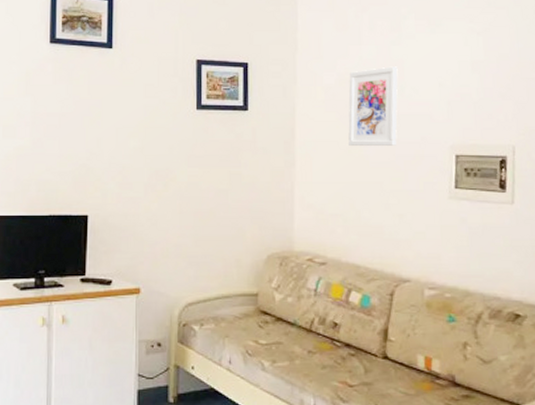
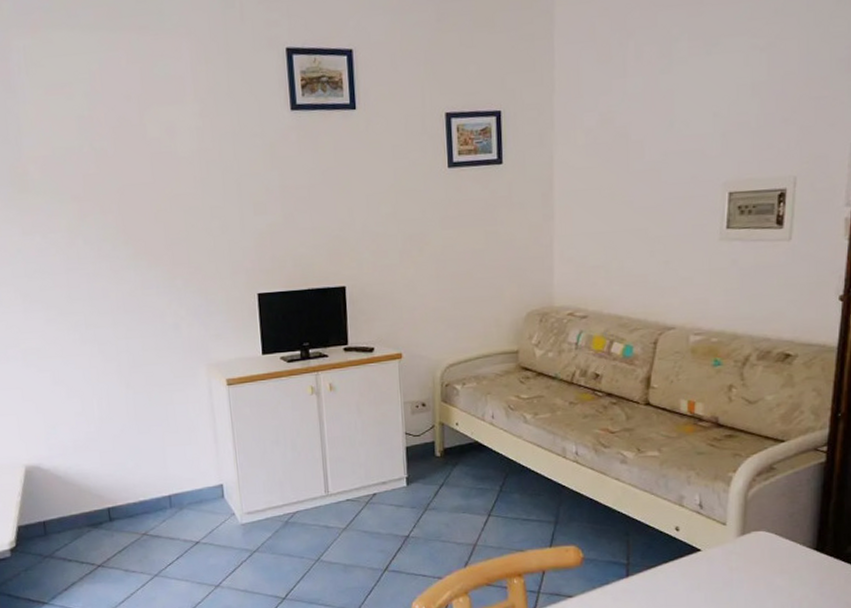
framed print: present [348,66,398,146] -> none [611,98,667,192]

